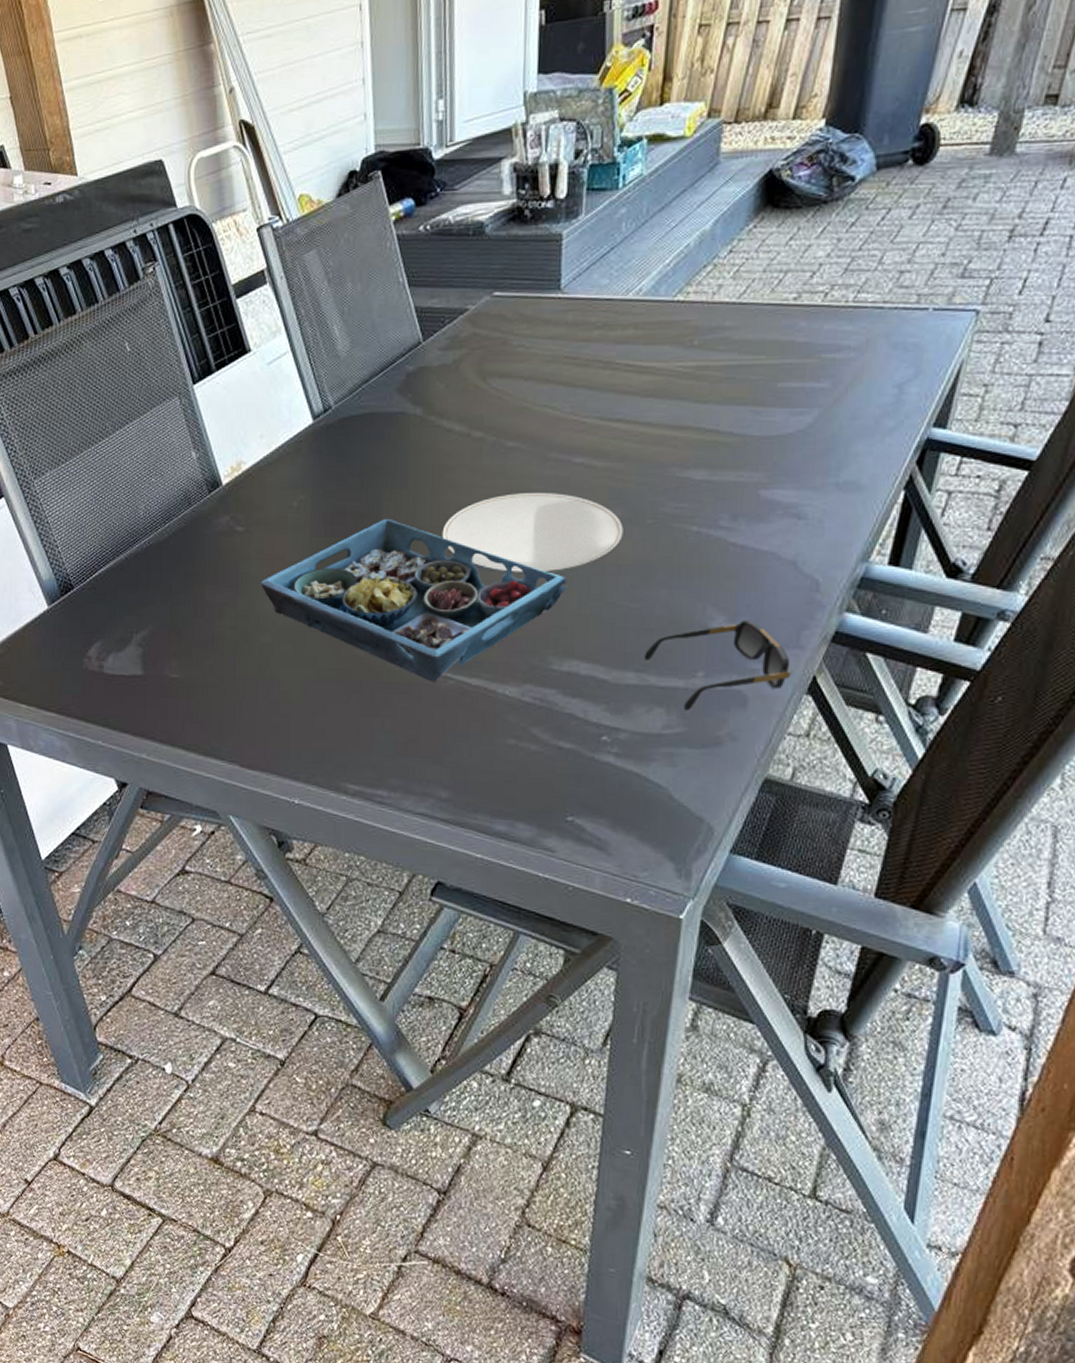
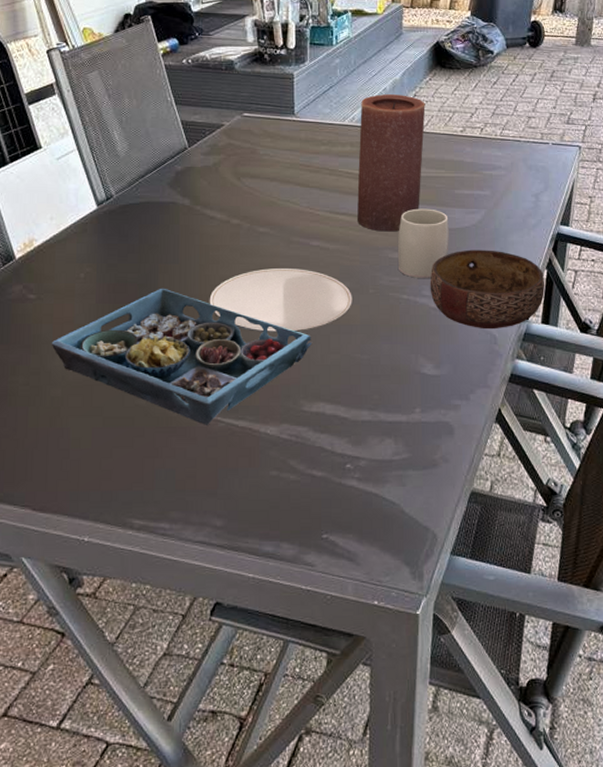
candle: none [637,252,745,443] -> present [357,94,426,232]
sunglasses: present [644,620,792,711] -> none [375,367,483,440]
mug: none [687,409,765,504] -> present [397,208,449,278]
bowl: none [730,464,899,572] -> present [430,249,545,330]

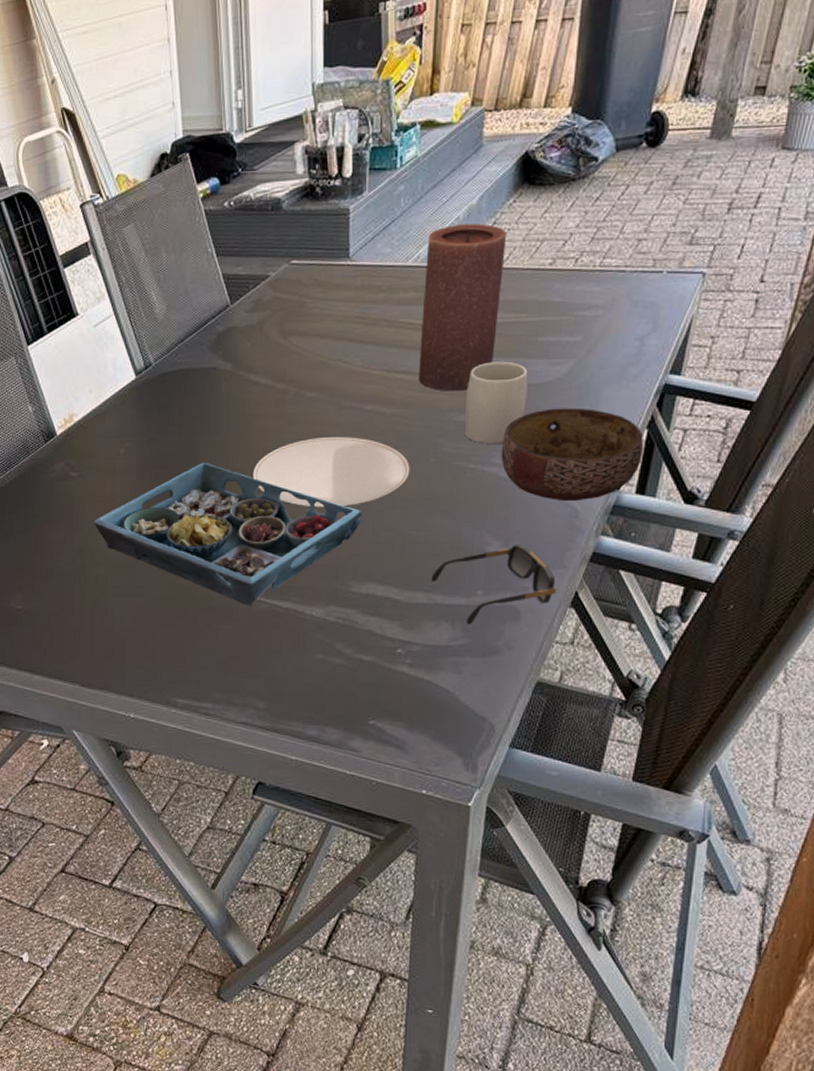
sunglasses: none [375,367,483,440] -> present [431,544,557,625]

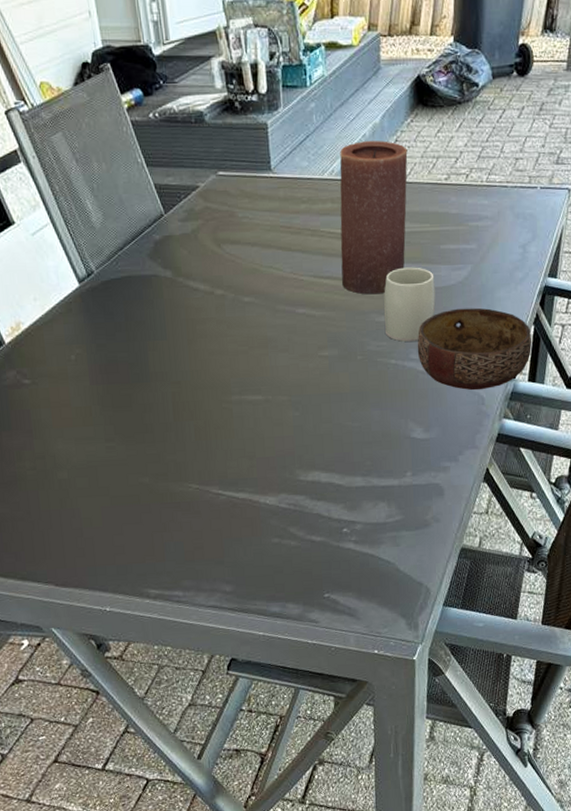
serving tray: present [93,463,363,606] -> none [51,366,304,499]
plate: present [252,437,410,509] -> none [200,338,341,406]
sunglasses: present [431,544,557,625] -> none [367,430,472,503]

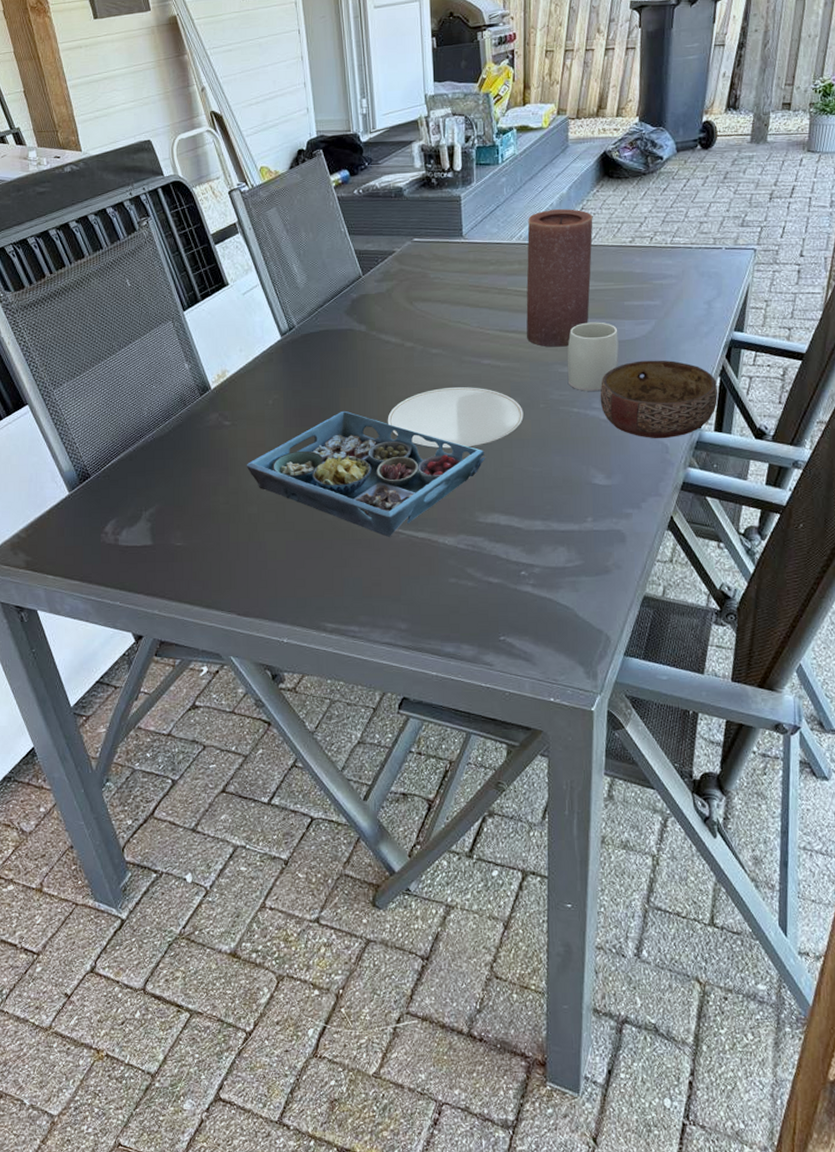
serving tray: none [51,366,304,499] -> present [246,411,485,537]
plate: none [200,338,341,406] -> present [387,387,524,450]

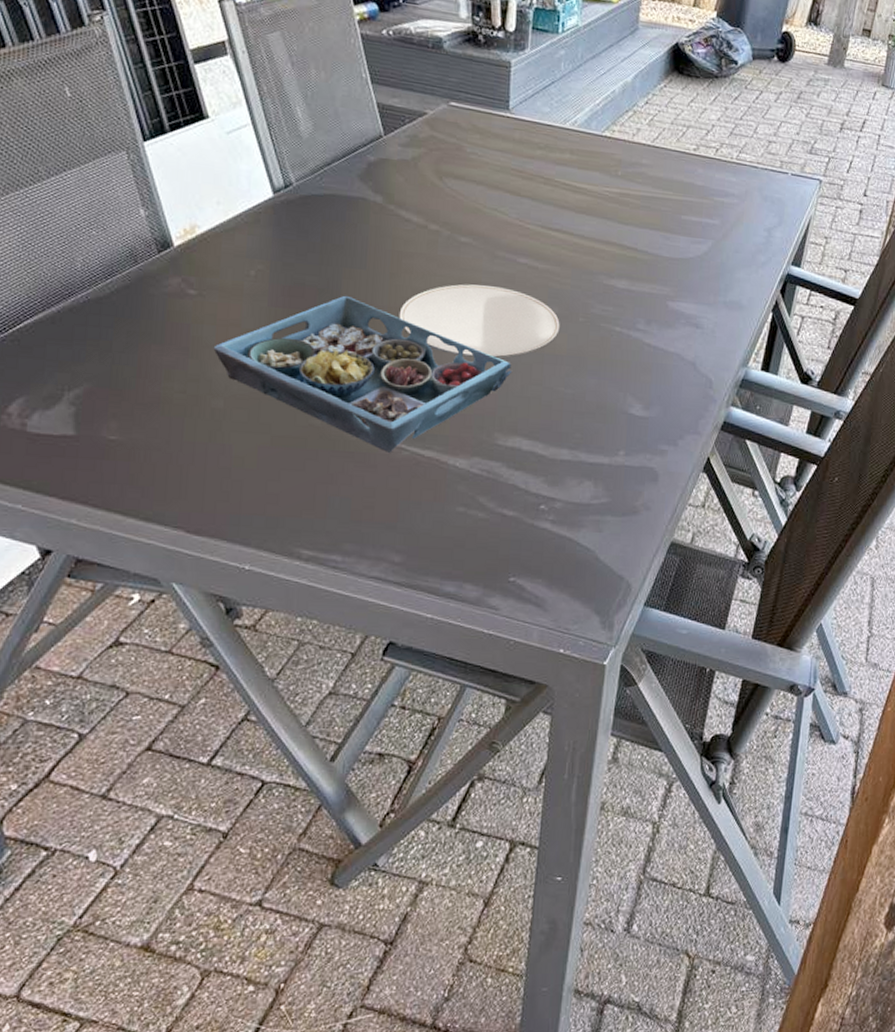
candle: present [526,209,593,347] -> none [572,97,657,256]
mug: present [566,322,619,391] -> none [612,232,672,311]
bowl: present [600,360,718,439] -> none [645,283,769,373]

